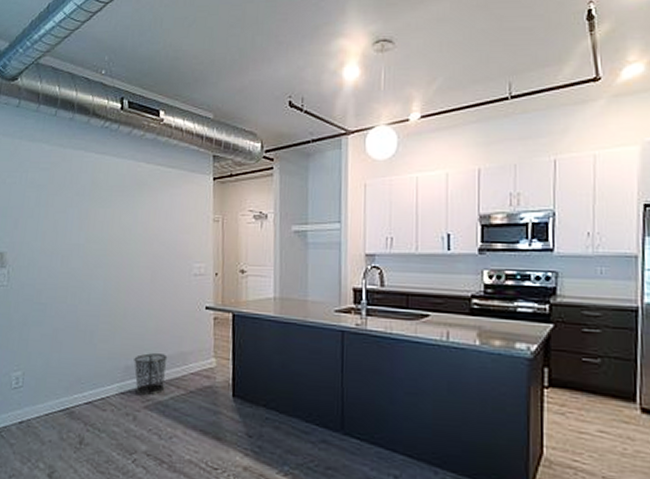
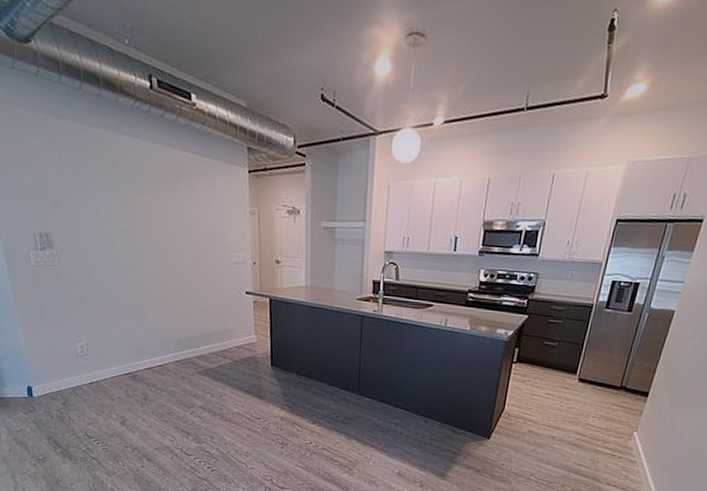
trash can: present [134,353,168,396] -> none [185,329,215,364]

